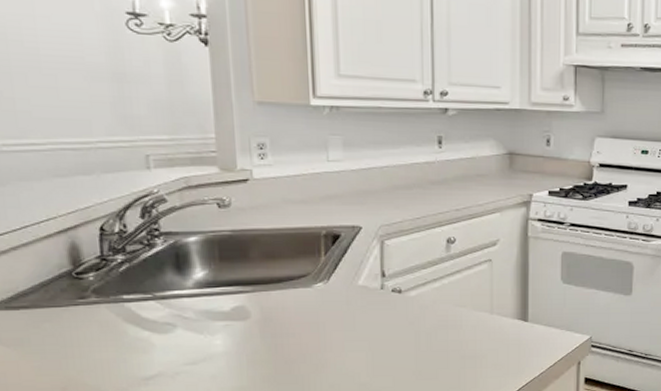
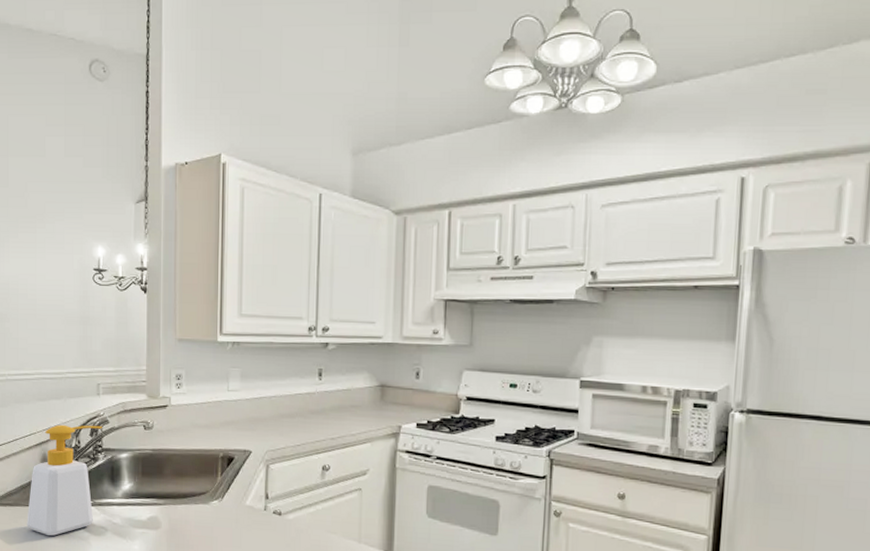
soap bottle: none [53,205,158,339] -> present [27,424,102,536]

